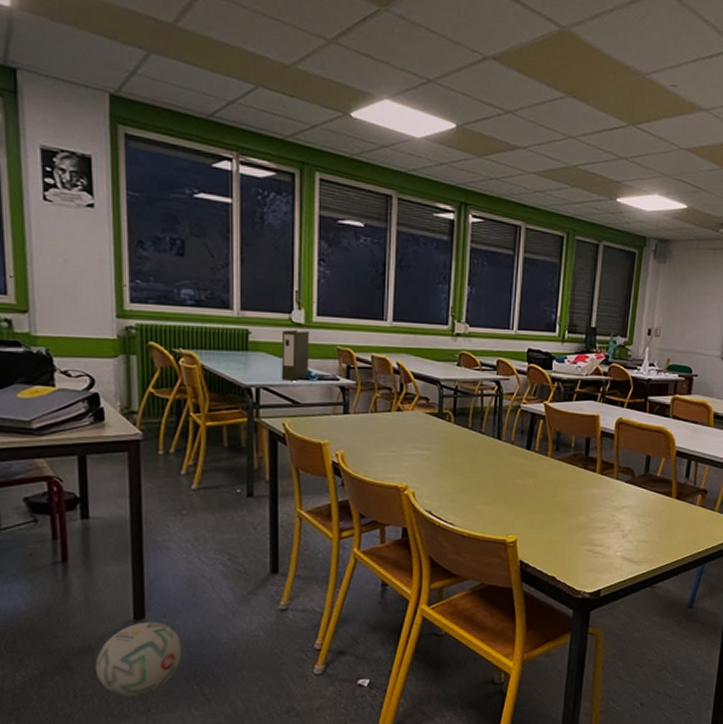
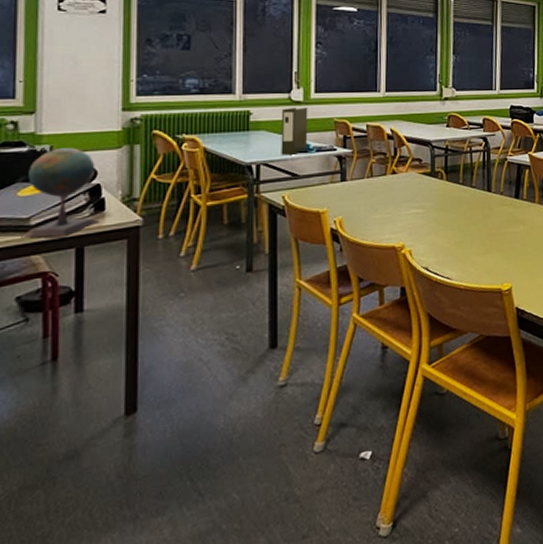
globe: none [24,352,100,444] -> present [21,148,99,238]
ball: present [95,622,182,697] -> none [80,414,175,504]

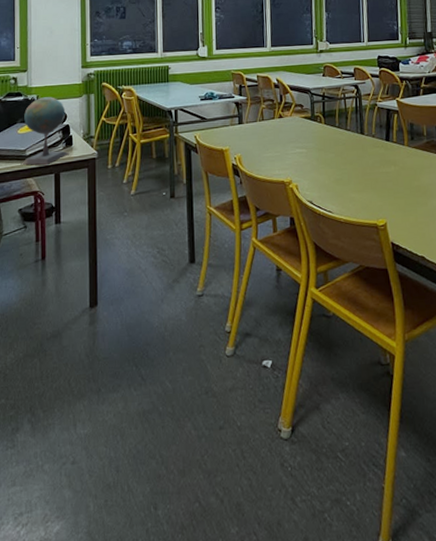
binder: present [281,107,308,155] -> none [191,61,212,102]

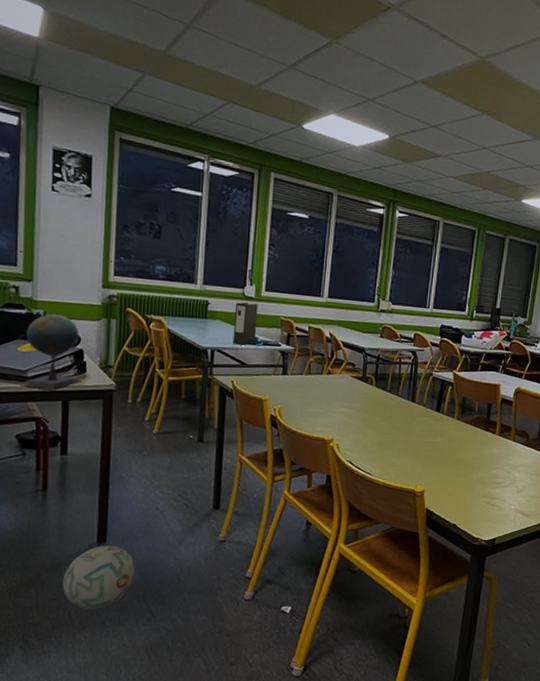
ball: none [62,309,124,377] -> present [62,546,135,610]
binder: none [191,61,212,102] -> present [232,302,258,345]

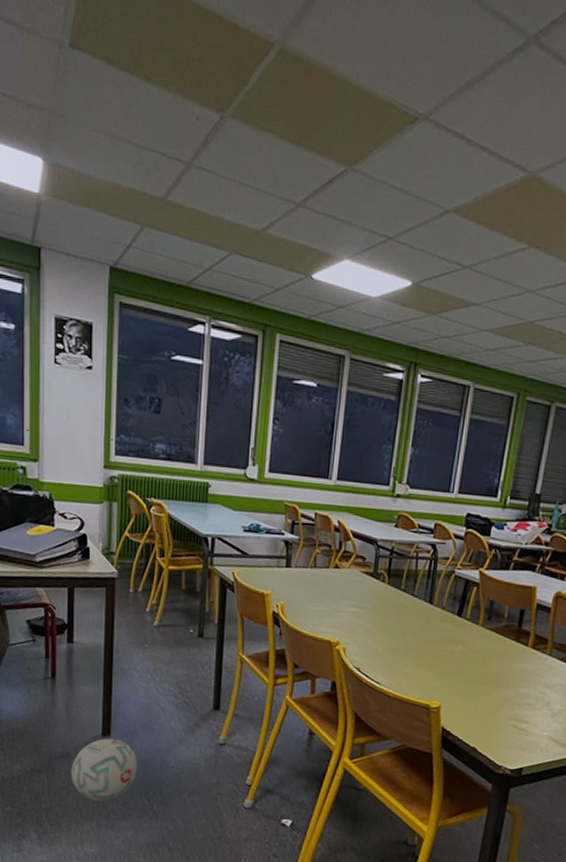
globe: present [20,314,81,391] -> none [29,496,85,577]
binder: present [232,302,258,345] -> none [234,484,261,533]

